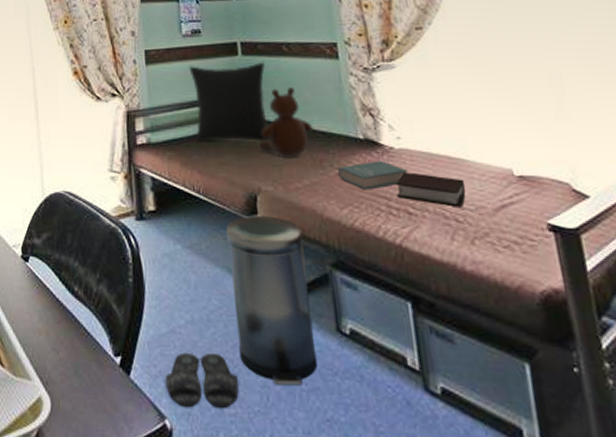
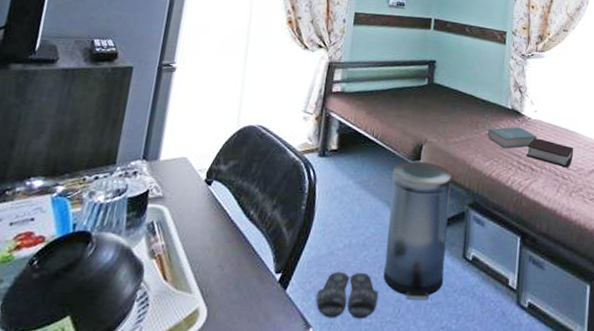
pillow: present [189,62,271,141] -> none [383,32,450,102]
teddy bear: present [258,87,314,157] -> none [432,60,477,117]

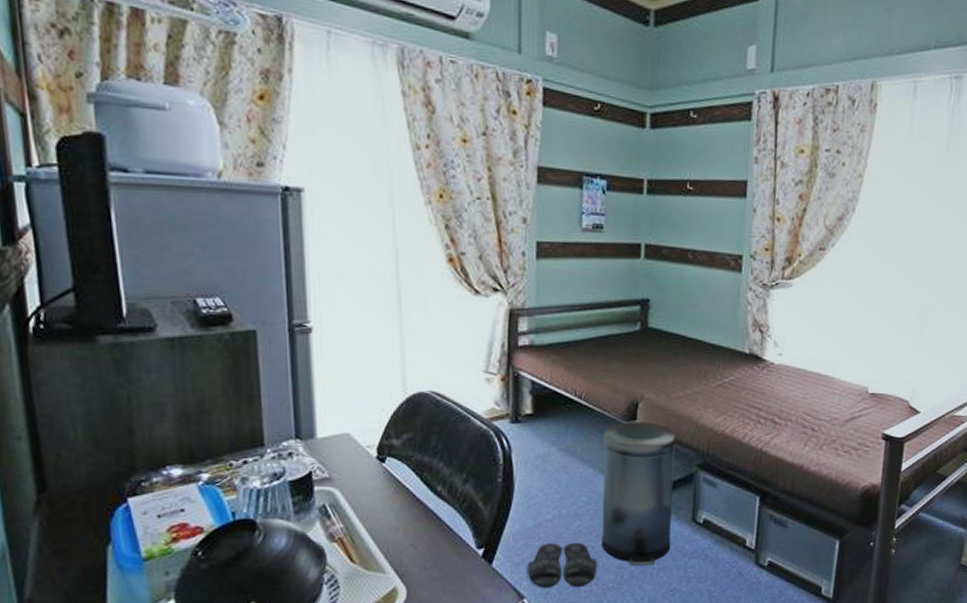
book: present [487,127,537,149] -> none [718,374,781,401]
bible: present [527,138,573,168] -> none [768,386,826,418]

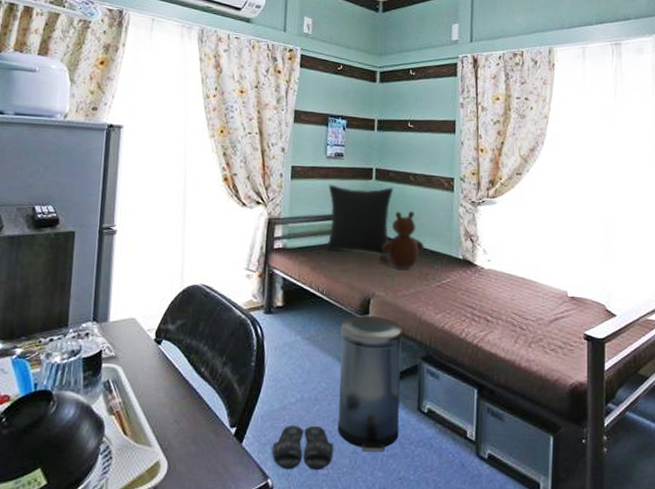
pillow: none [584,265,668,350] -> present [326,184,394,254]
teddy bear: none [647,297,705,367] -> present [378,211,425,270]

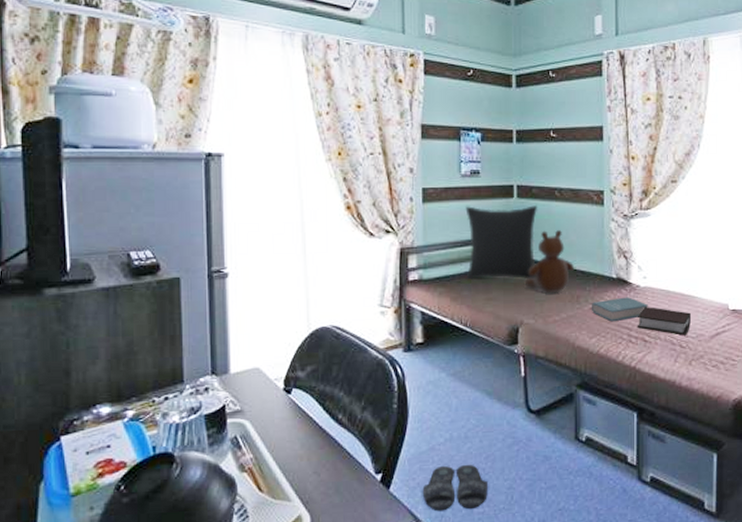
pedal bin: present [338,316,403,452] -> none [488,345,557,486]
book: none [438,277,491,300] -> present [591,297,648,322]
bible: none [481,288,531,318] -> present [638,307,691,335]

